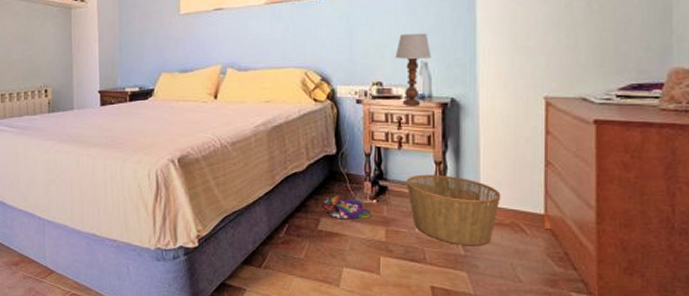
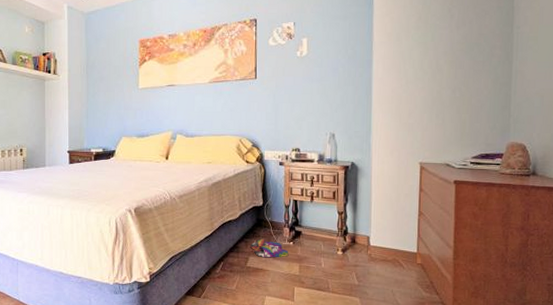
table lamp: present [395,33,431,106] -> none [310,110,338,168]
basket: present [406,174,501,246] -> none [316,222,386,278]

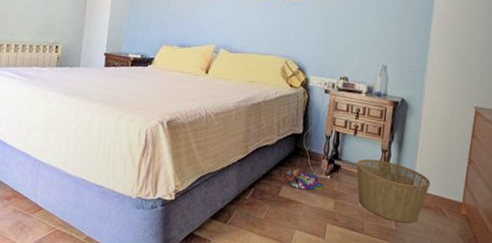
basket: none [316,222,386,278] -> present [356,158,431,224]

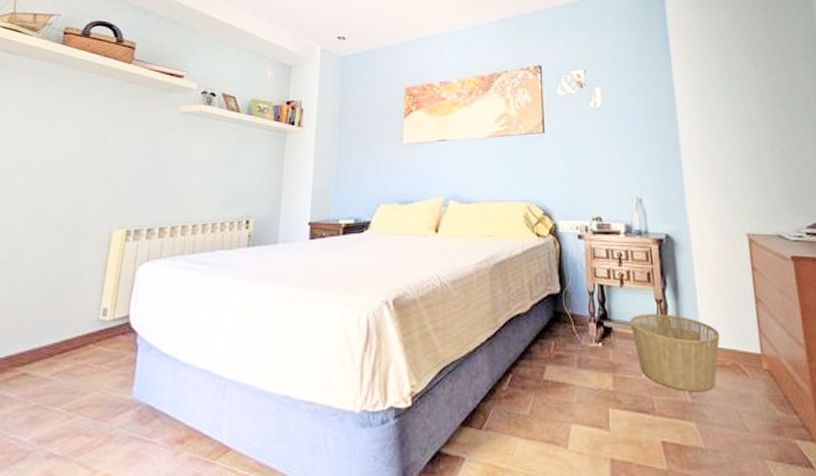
slippers: present [285,168,325,191] -> none [547,338,598,367]

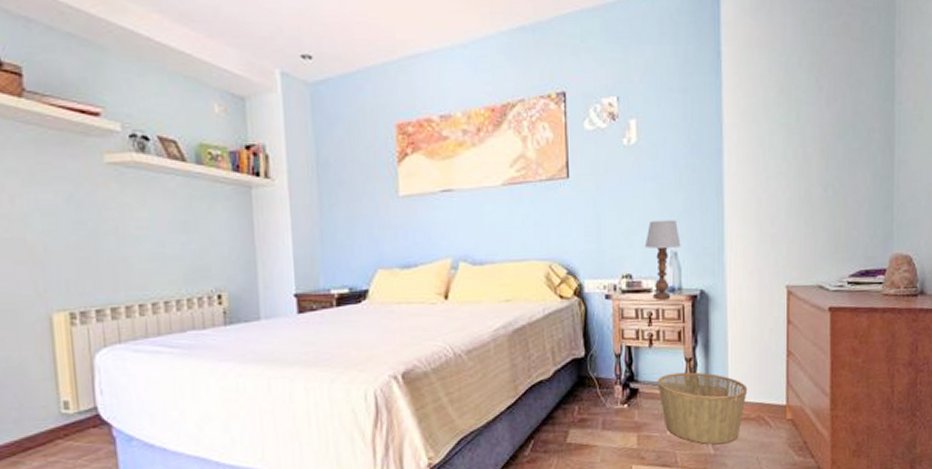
table lamp: none [612,170,645,242] -> present [644,220,681,300]

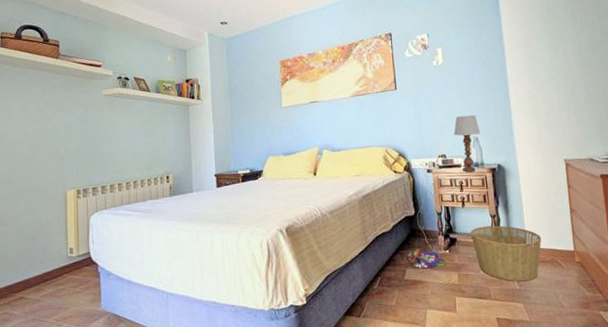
slippers: none [571,402,623,429] -> present [407,249,446,269]

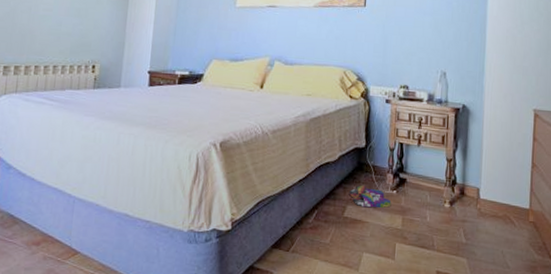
table lamp: present [453,115,481,173] -> none [420,45,450,109]
basket: present [470,225,542,282] -> none [422,169,497,236]

